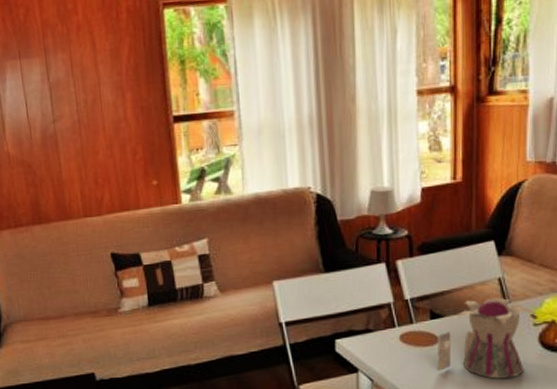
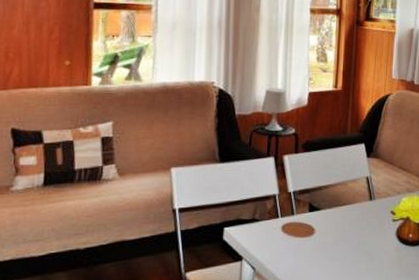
teapot: present [437,297,536,379] -> none [313,194,394,269]

